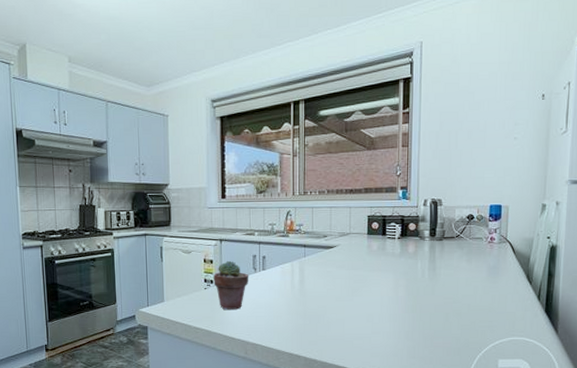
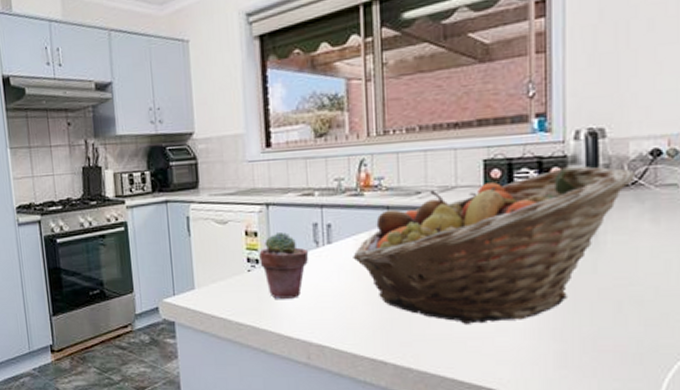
fruit basket: none [280,224,458,328] -> present [353,166,635,324]

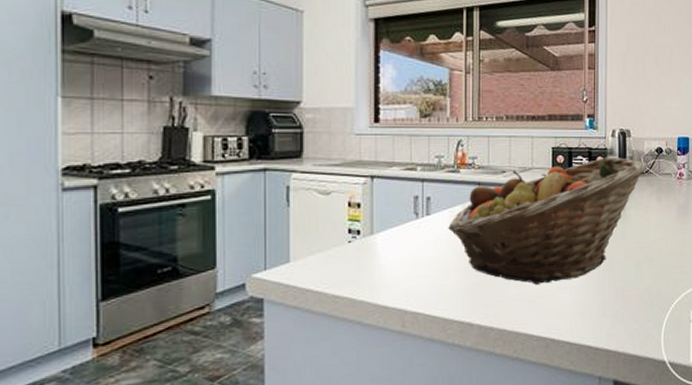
potted succulent: present [259,232,309,299] -> none [361,204,409,269]

